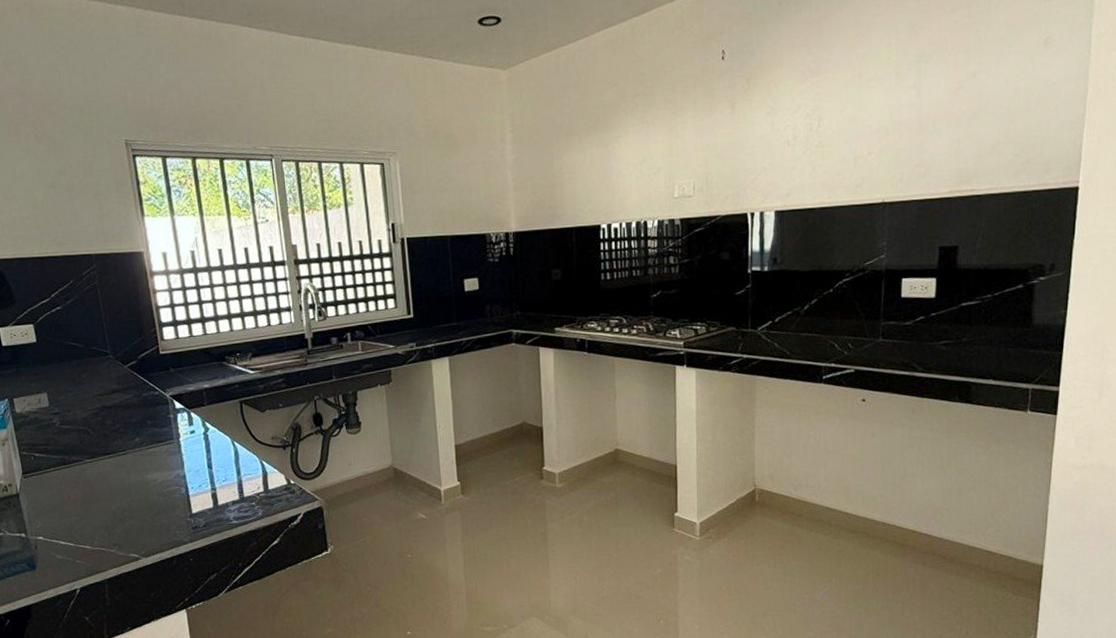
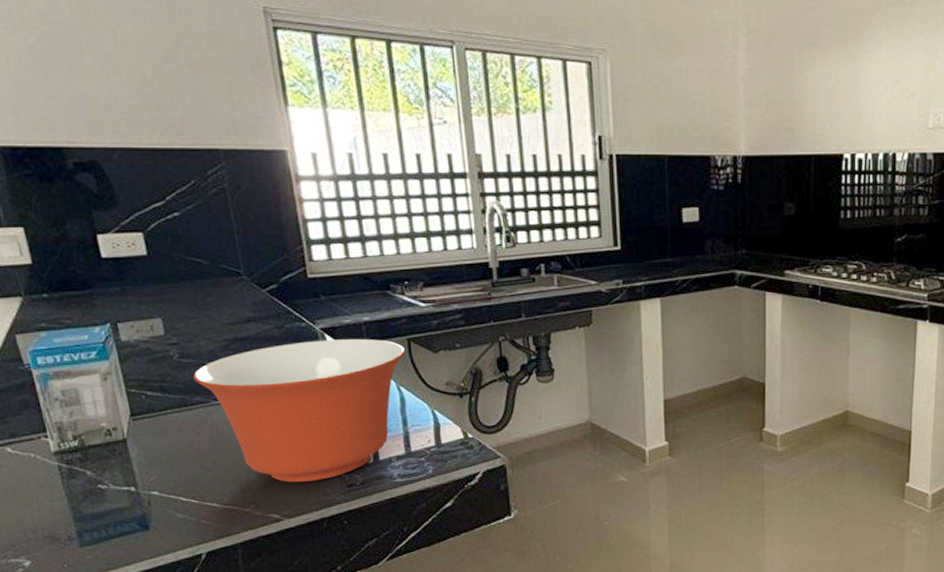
mixing bowl: none [71,402,239,527] -> present [193,339,406,483]

